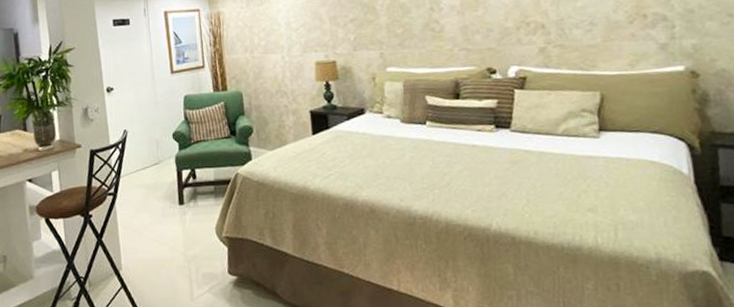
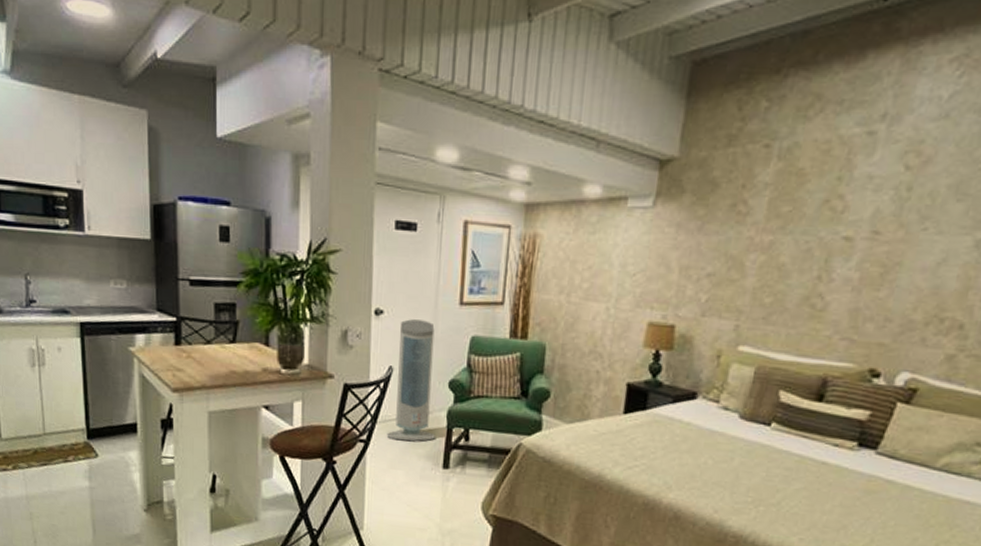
air purifier: none [127,90,169,189] -> present [387,319,435,442]

